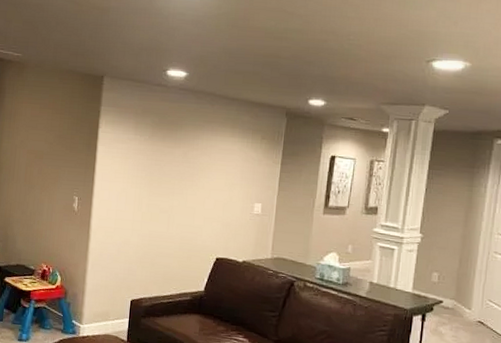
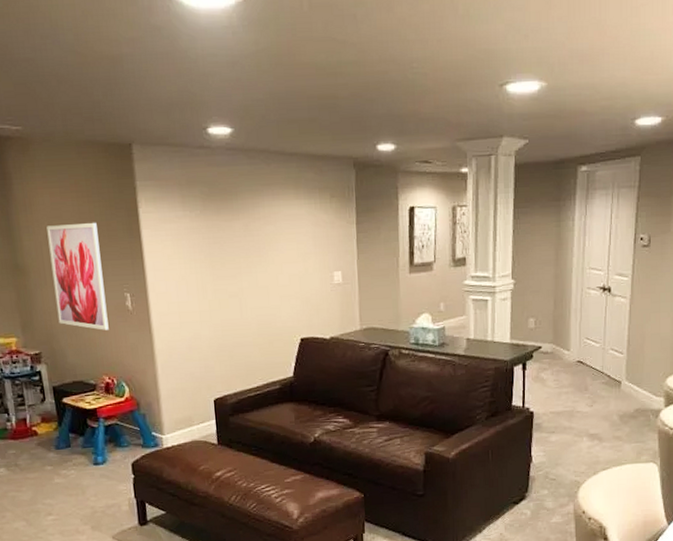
wall art: none [16,133,63,225] -> present [46,222,109,330]

